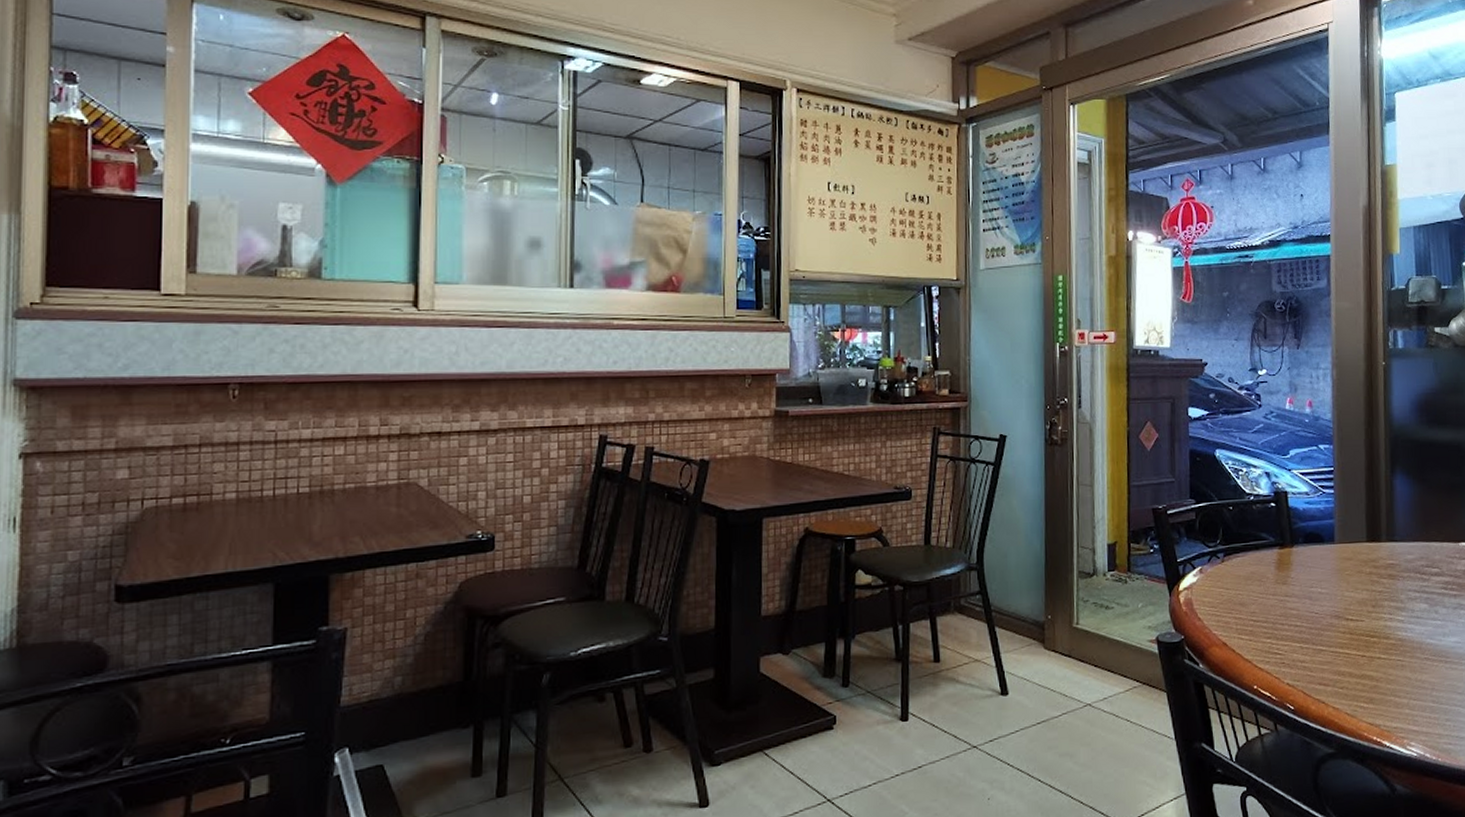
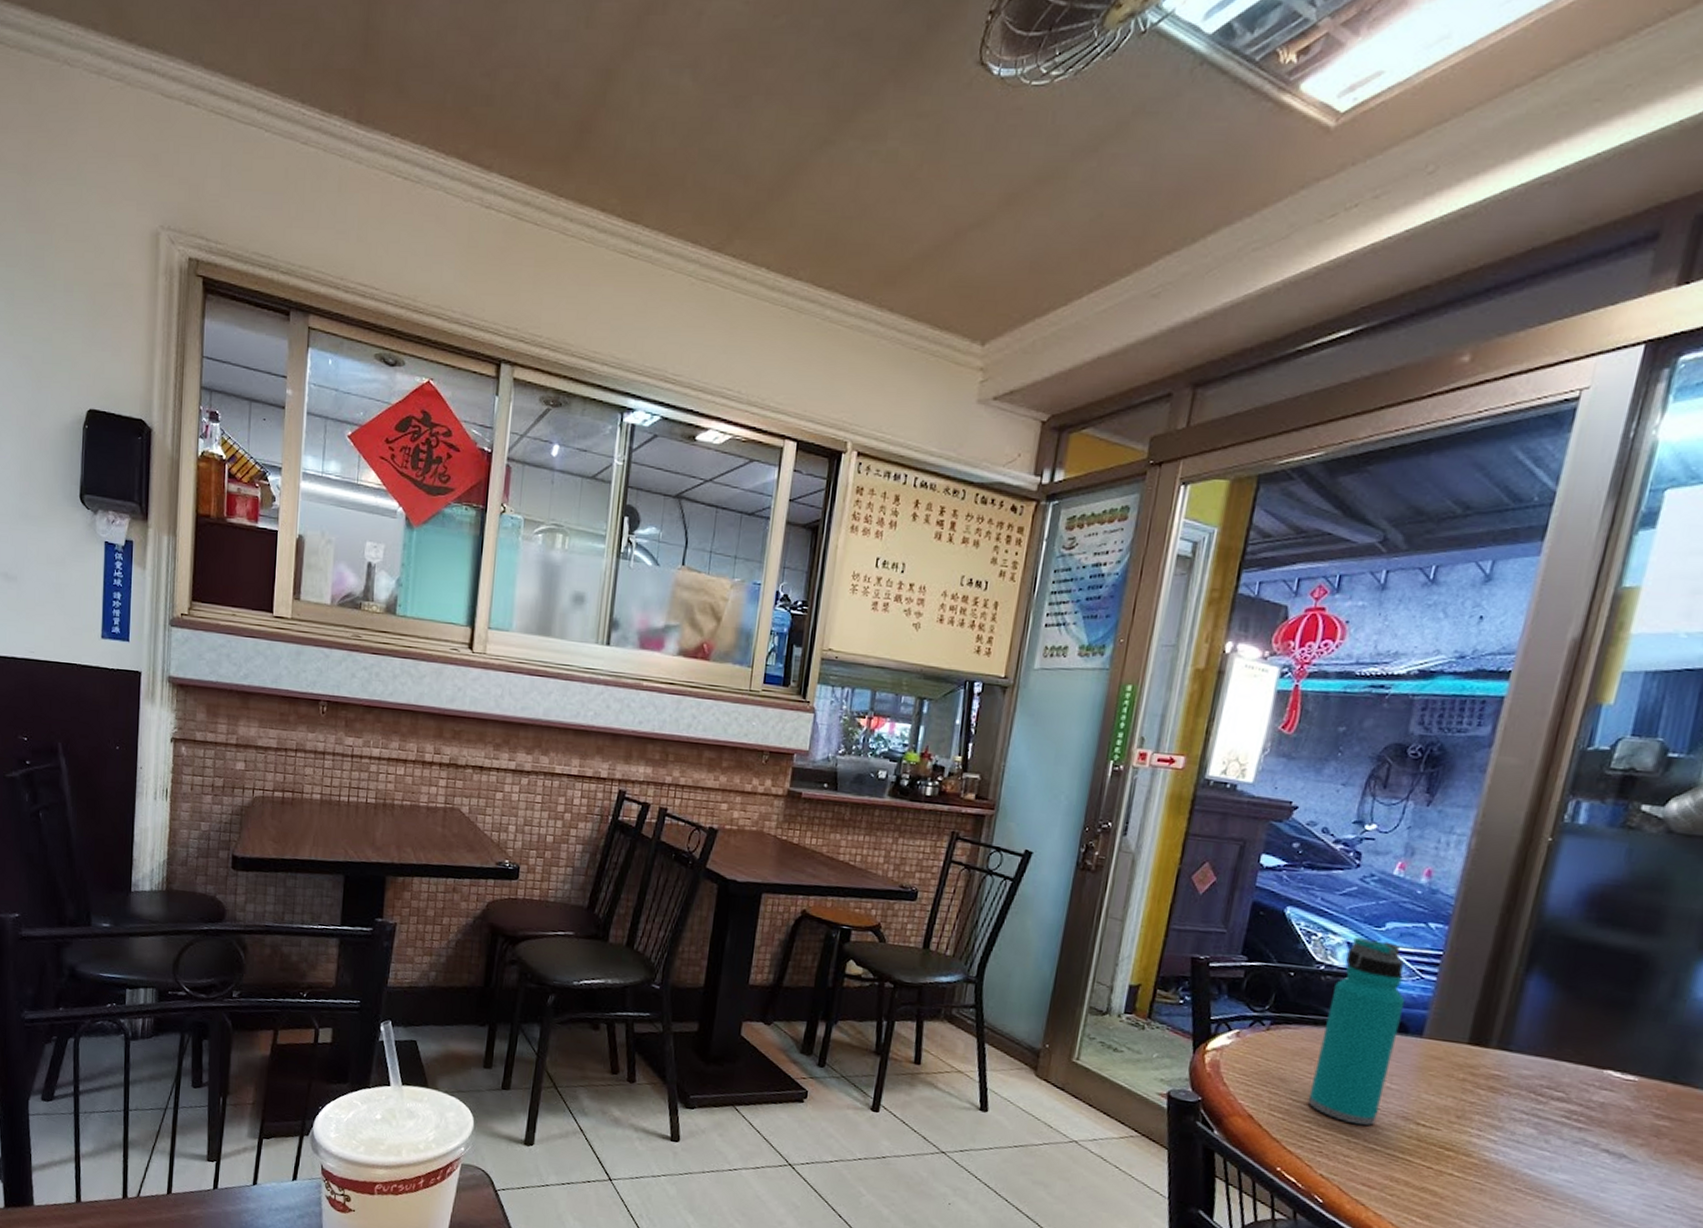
water bottle: none [1264,466,1318,632] -> present [1308,936,1406,1126]

